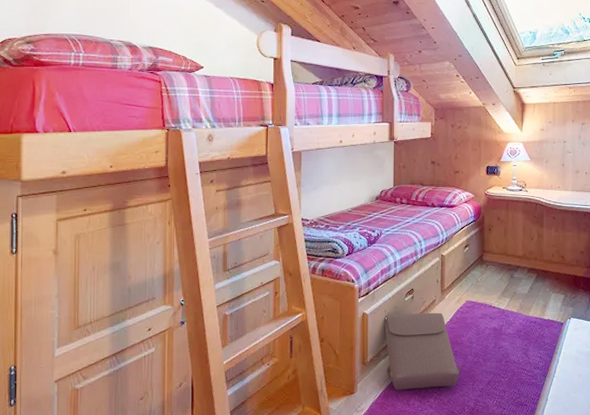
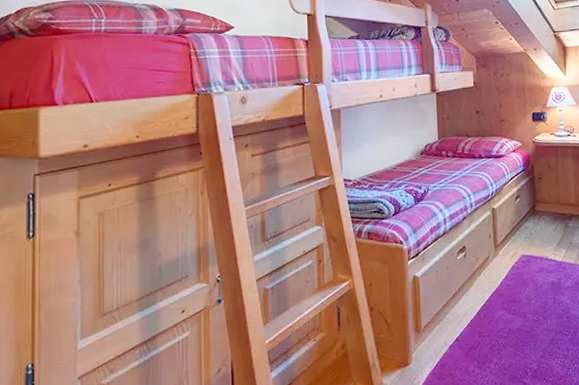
backpack: present [384,312,460,391] -> none [437,269,520,358]

